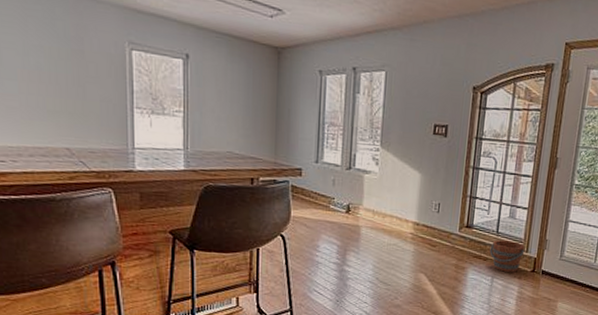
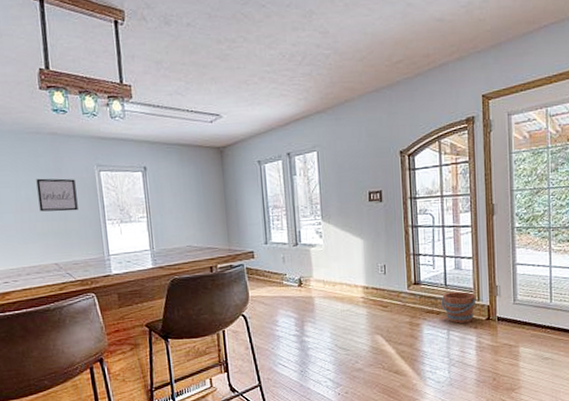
wall art: none [50,45,101,91] -> present [36,178,78,212]

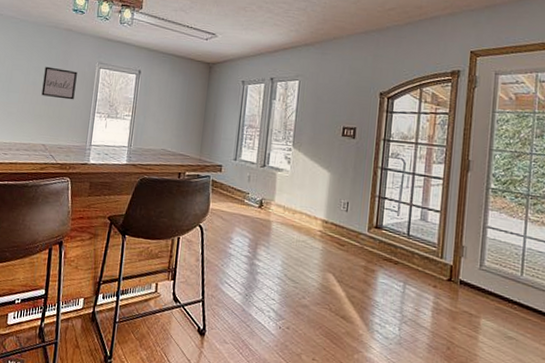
bucket: present [441,291,477,324] -> none [400,243,439,280]

